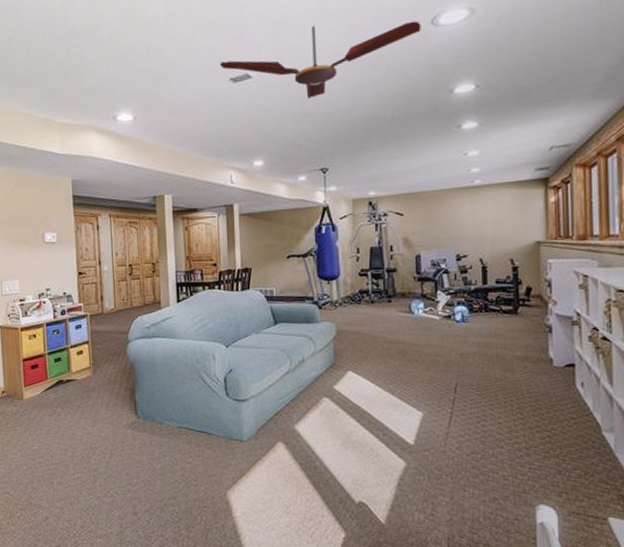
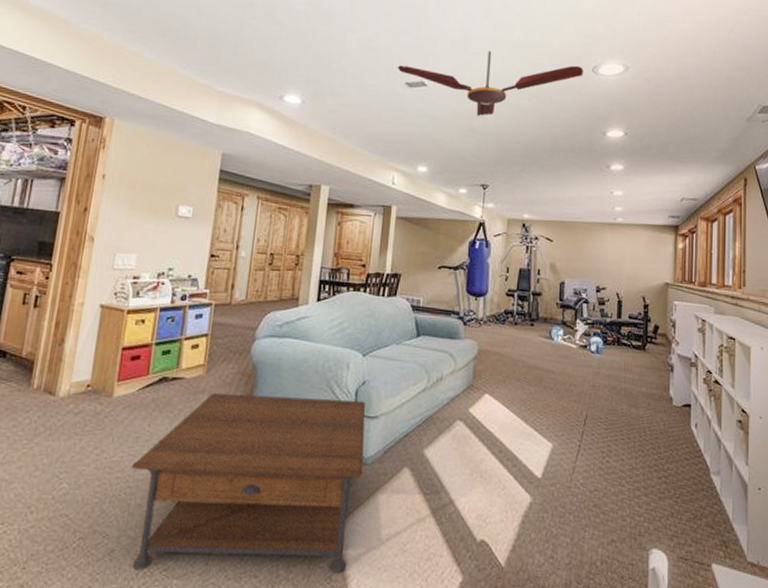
coffee table: none [48,386,241,532] -> present [131,393,366,573]

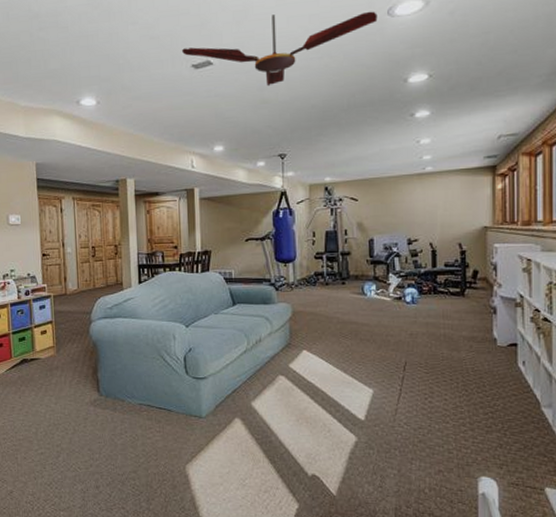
coffee table: present [131,393,366,573] -> none [12,365,200,505]

